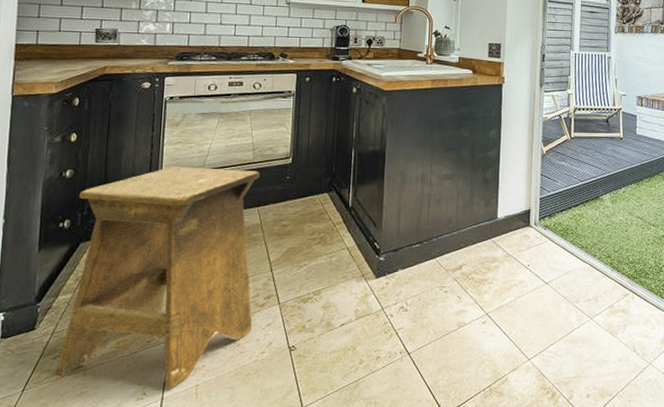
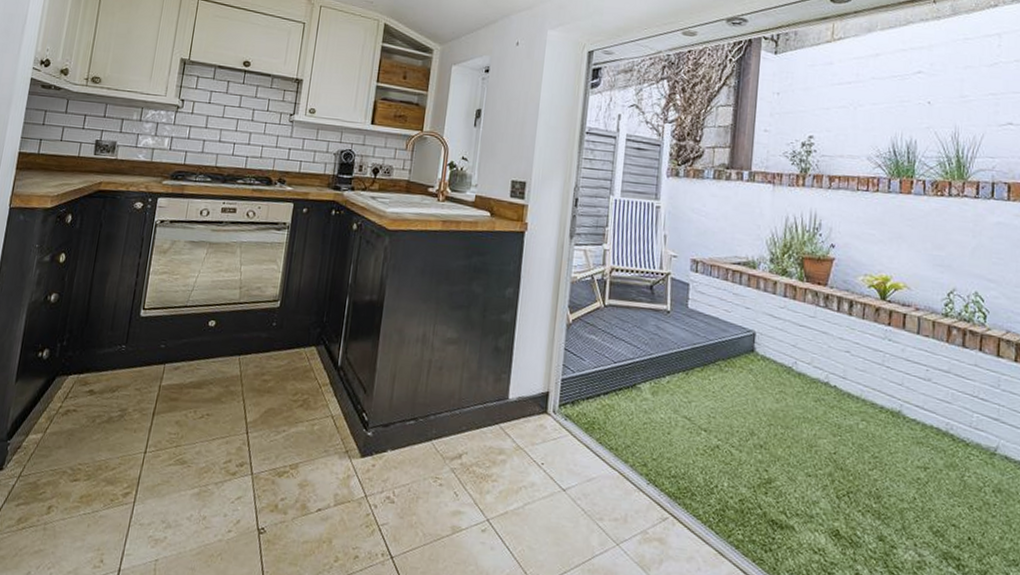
stool: present [58,167,260,389] -> none [19,299,245,560]

